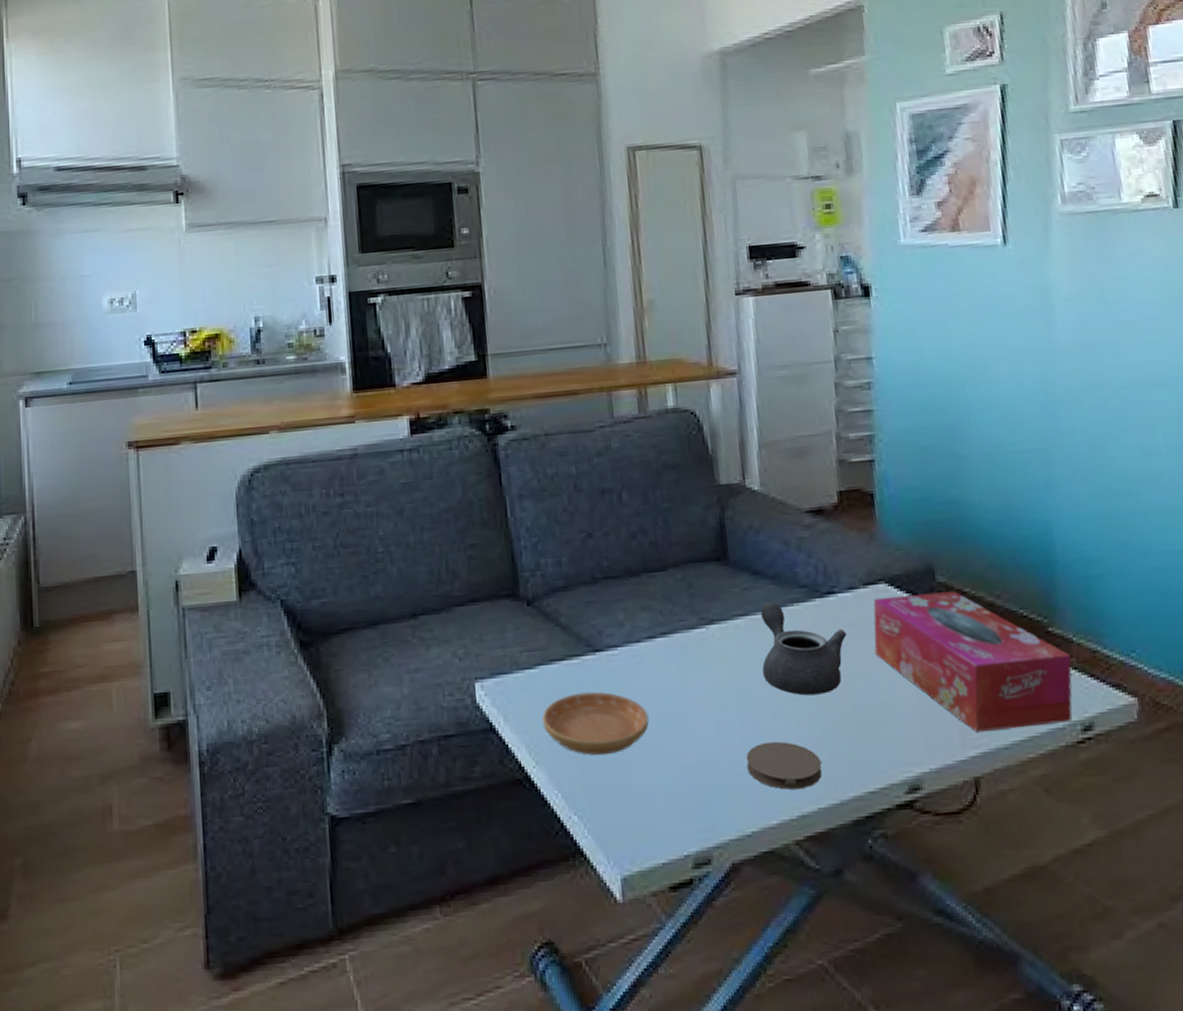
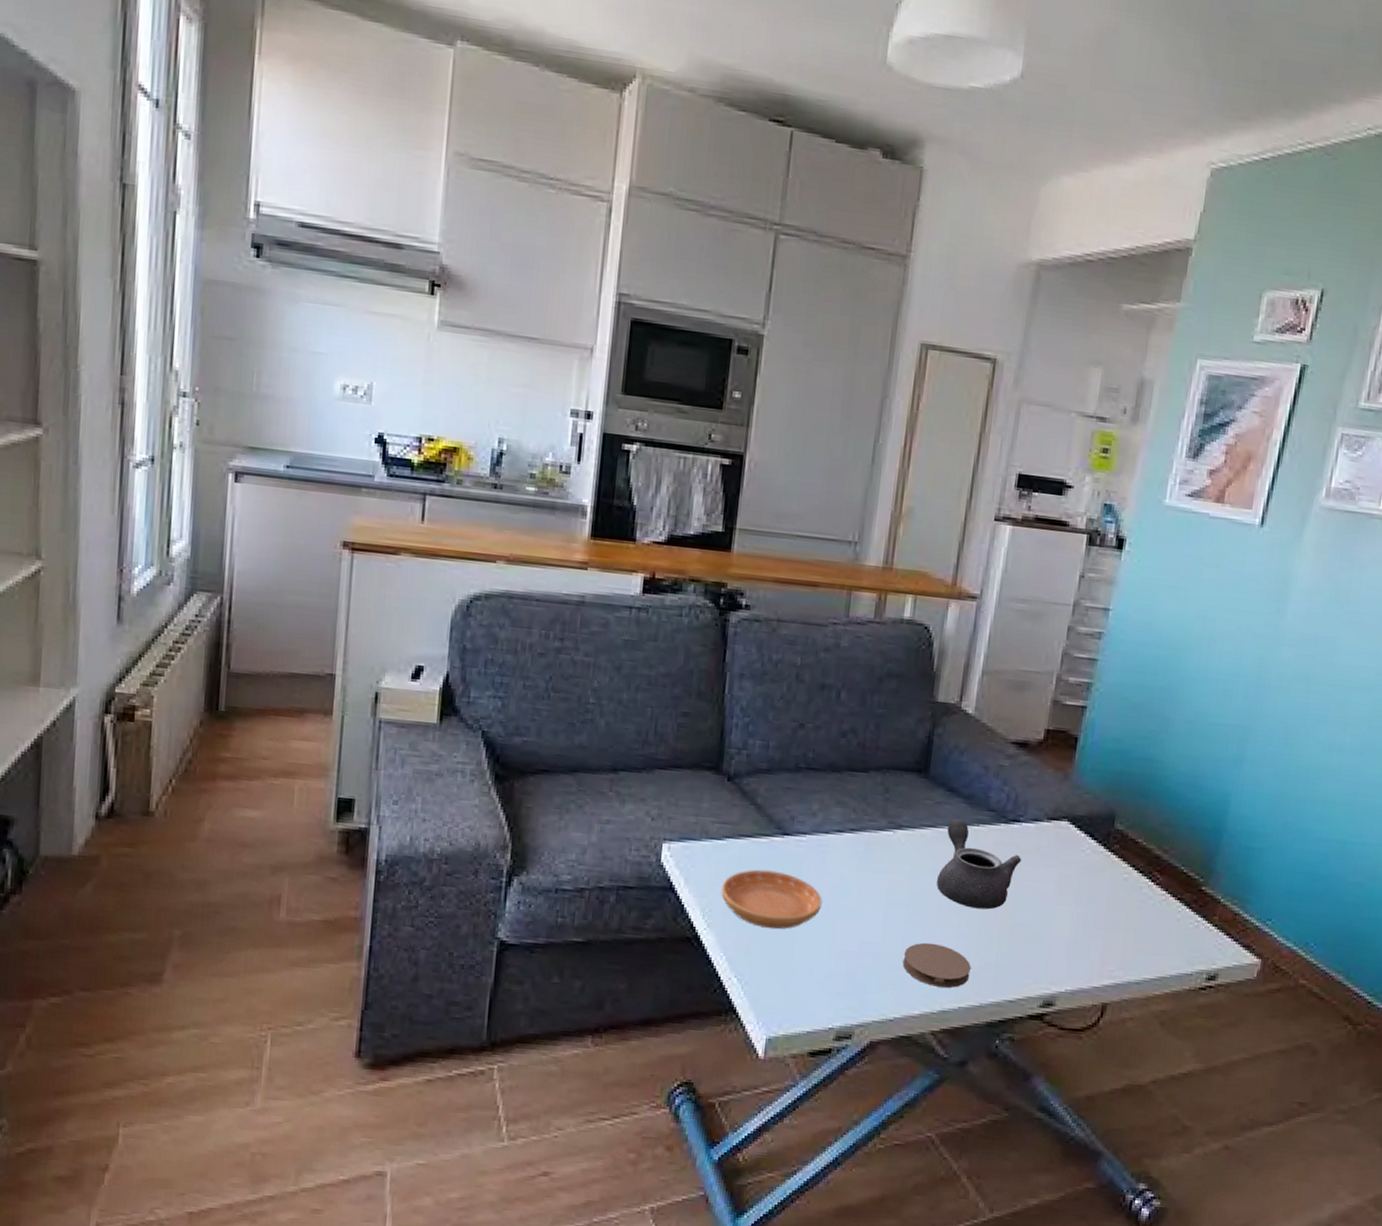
tissue box: present [873,591,1072,733] -> none [1043,833,1215,971]

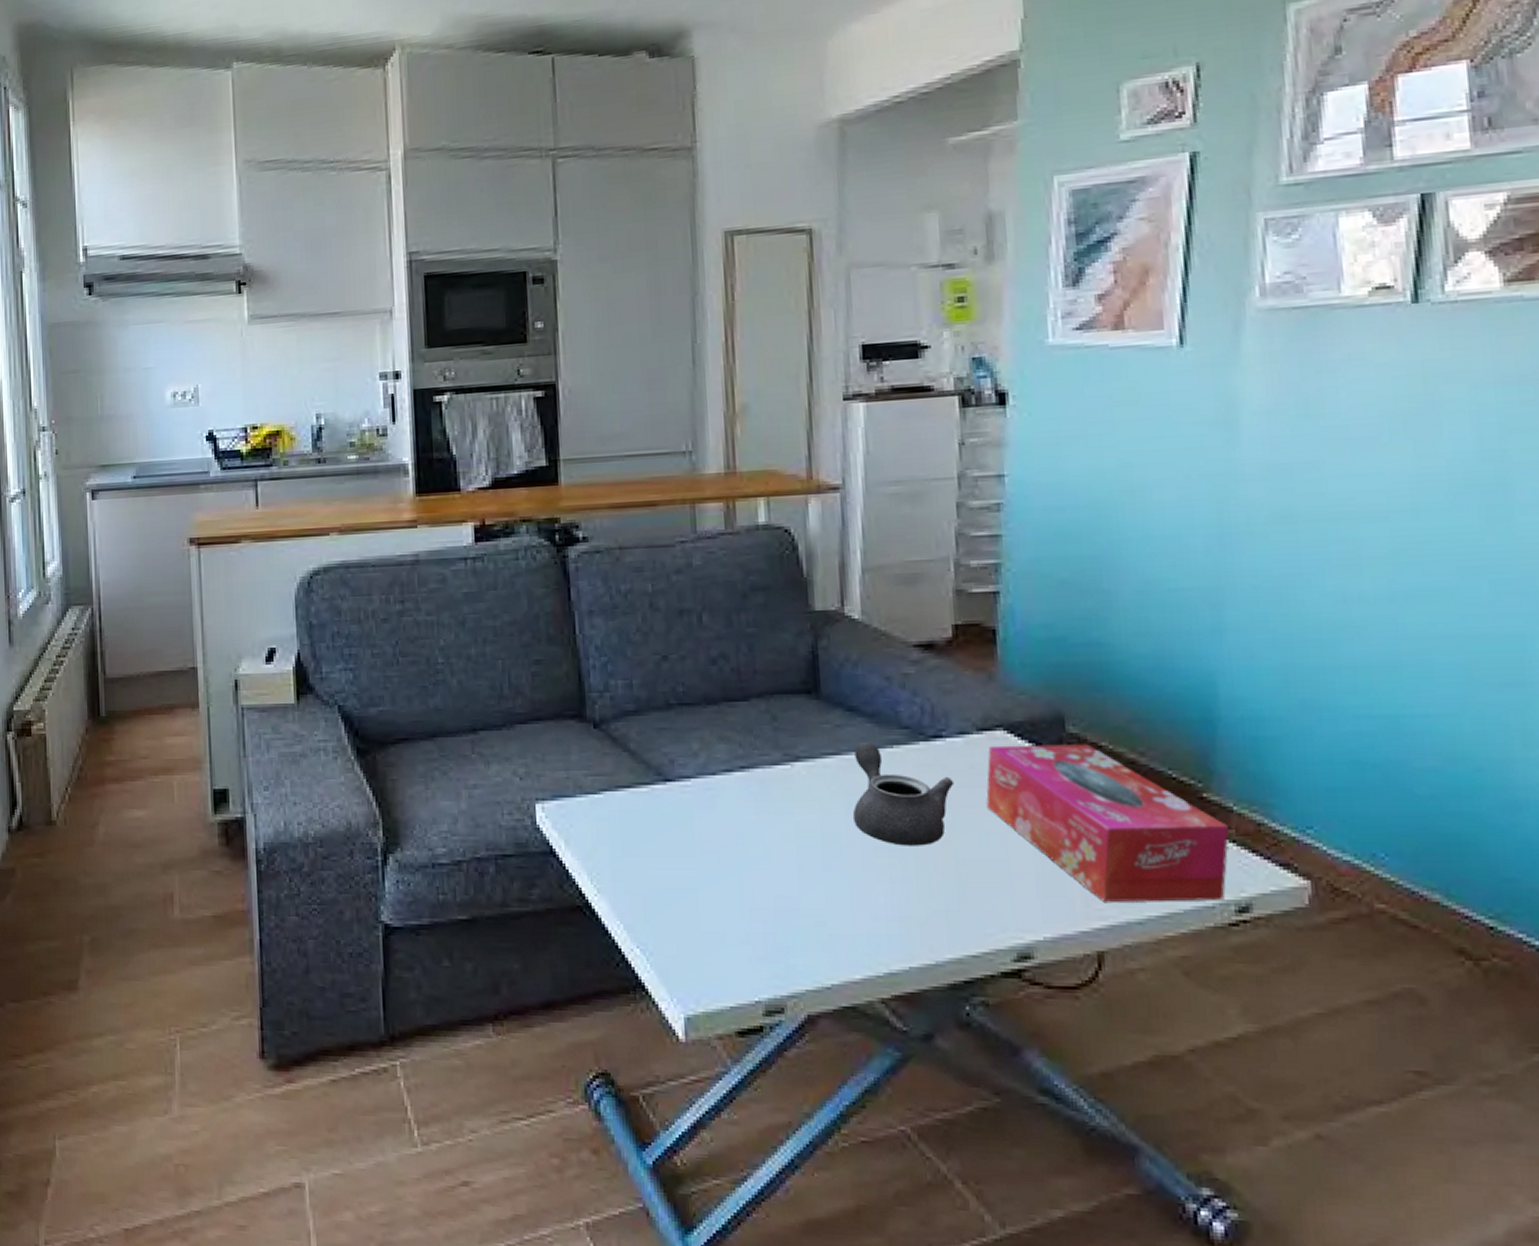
saucer: present [721,869,823,930] -> none [606,823,722,890]
coaster: present [902,942,971,988] -> none [829,891,916,945]
tissue box: none [1043,833,1215,971] -> present [986,744,1230,903]

